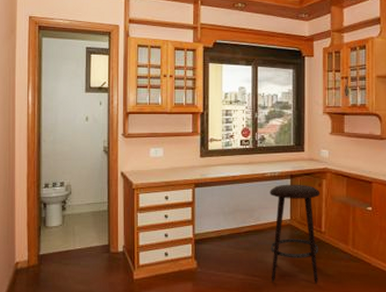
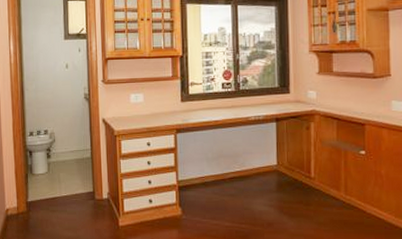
stool: present [270,184,321,284] -> none [254,127,309,232]

